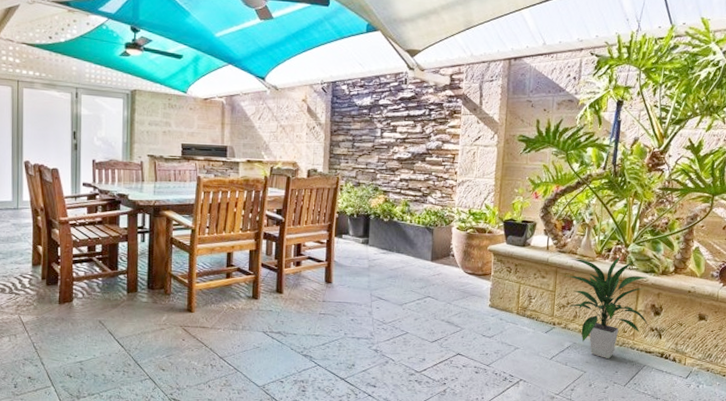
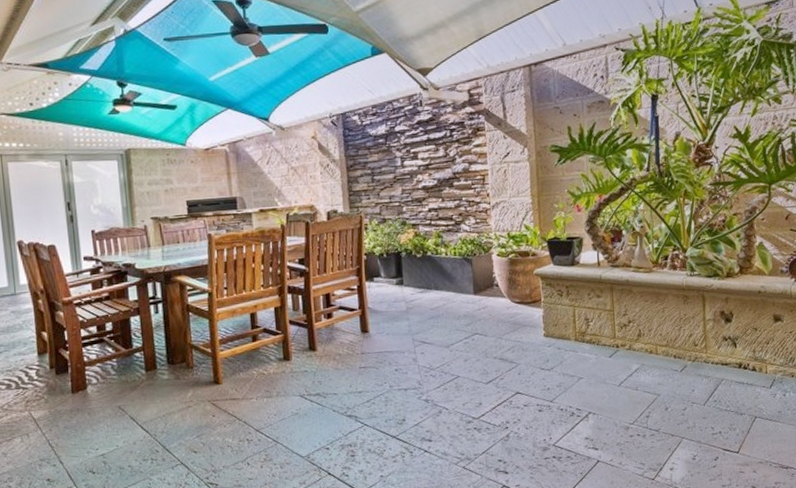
indoor plant: present [565,254,650,358] -> none [621,261,723,377]

